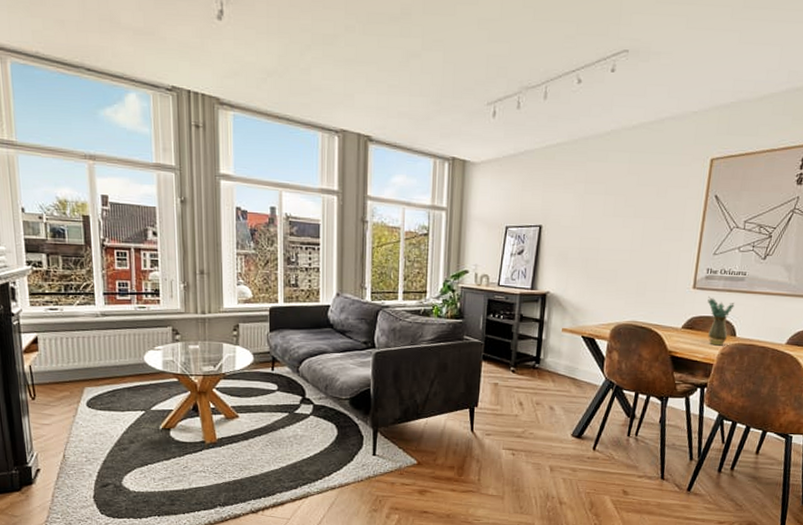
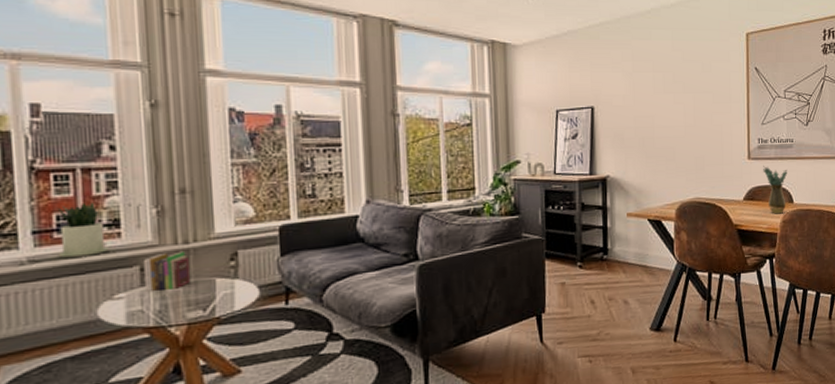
planter: none [118,274,153,316] -> present [56,202,110,259]
books: none [174,319,206,348] -> present [142,251,191,291]

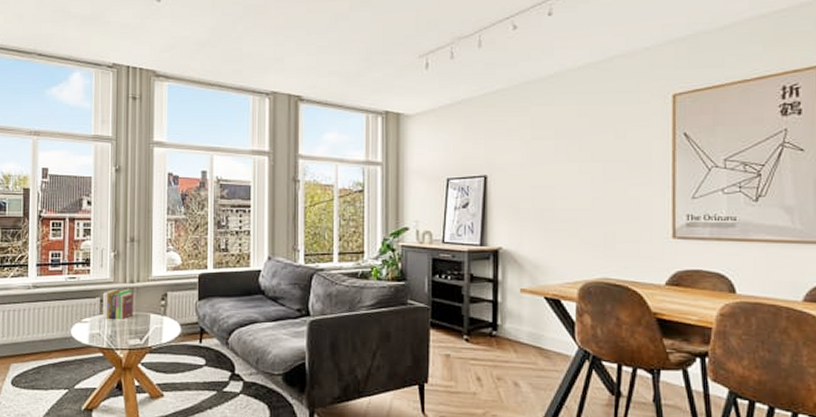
planter: present [56,202,110,259] -> none [50,244,82,287]
vase: present [763,165,788,214] -> none [693,246,728,305]

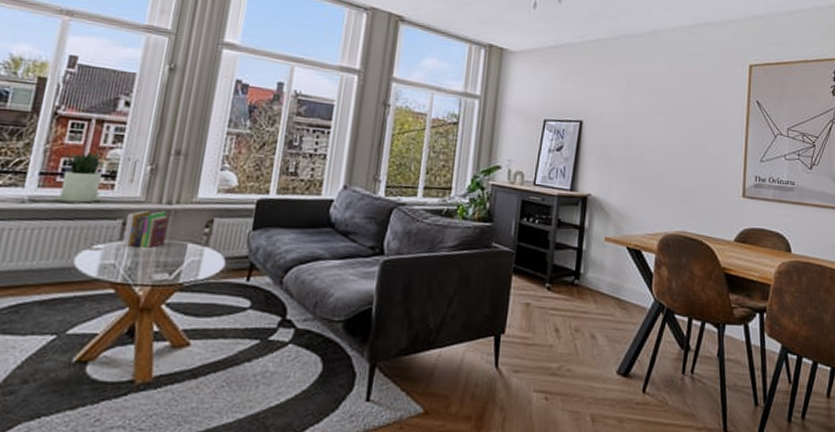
planter: none [50,244,82,287] -> present [55,151,102,204]

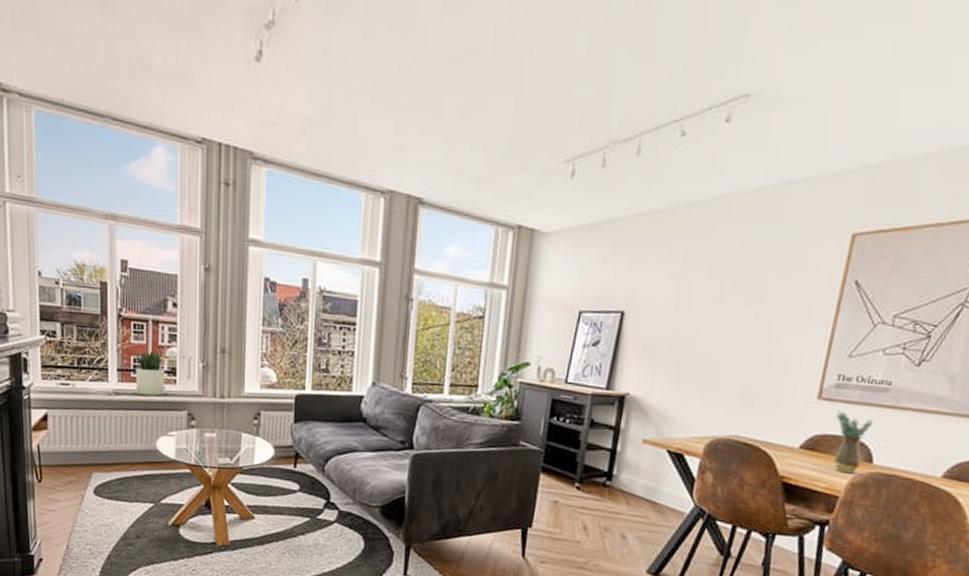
books: present [122,210,170,248] -> none [189,403,224,436]
vase: none [759,205,786,263] -> present [833,409,874,474]

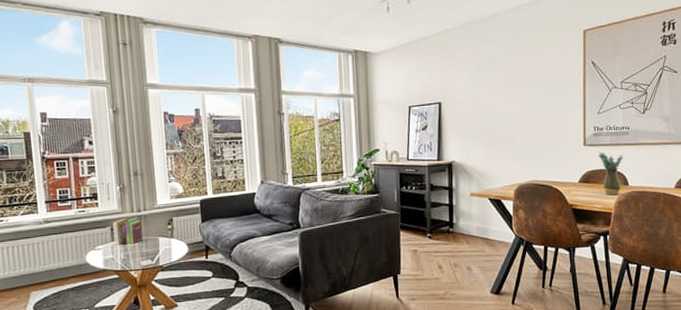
planter: present [133,350,168,397] -> none [59,181,92,221]
books: none [189,403,224,436] -> present [112,217,143,245]

